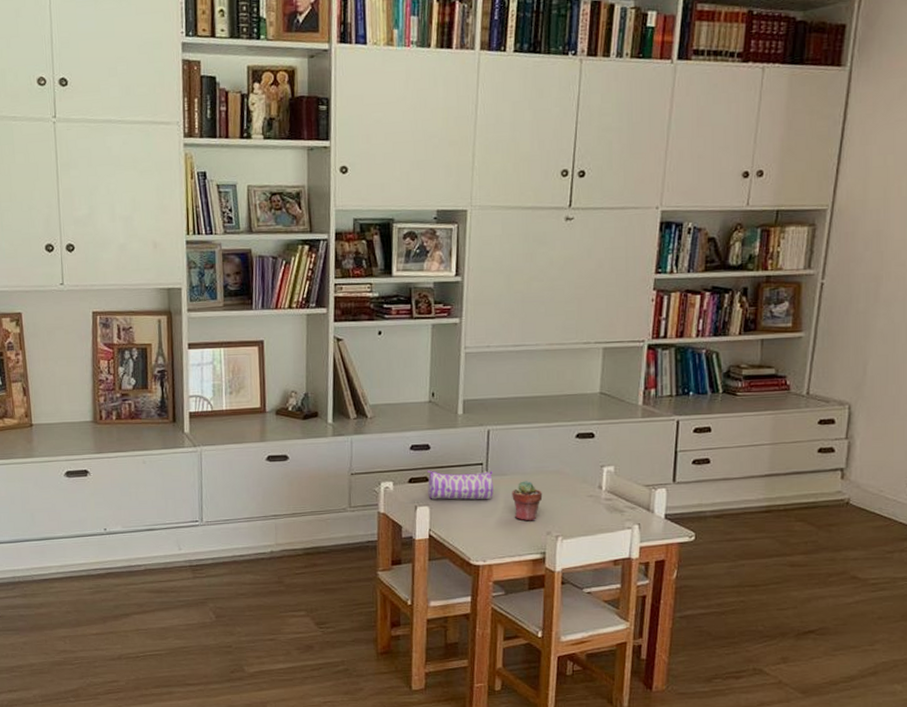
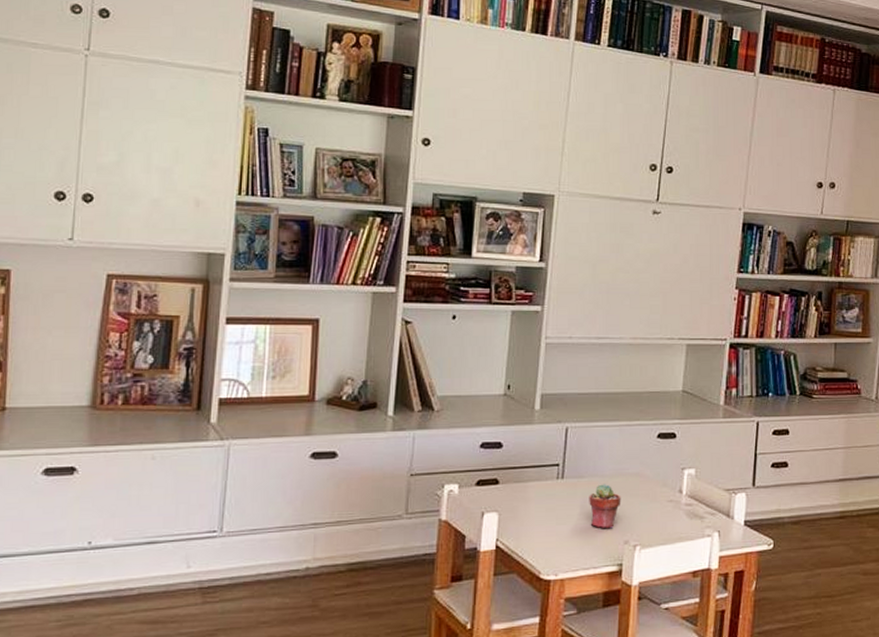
pencil case: present [427,470,493,500] -> none [497,471,569,505]

